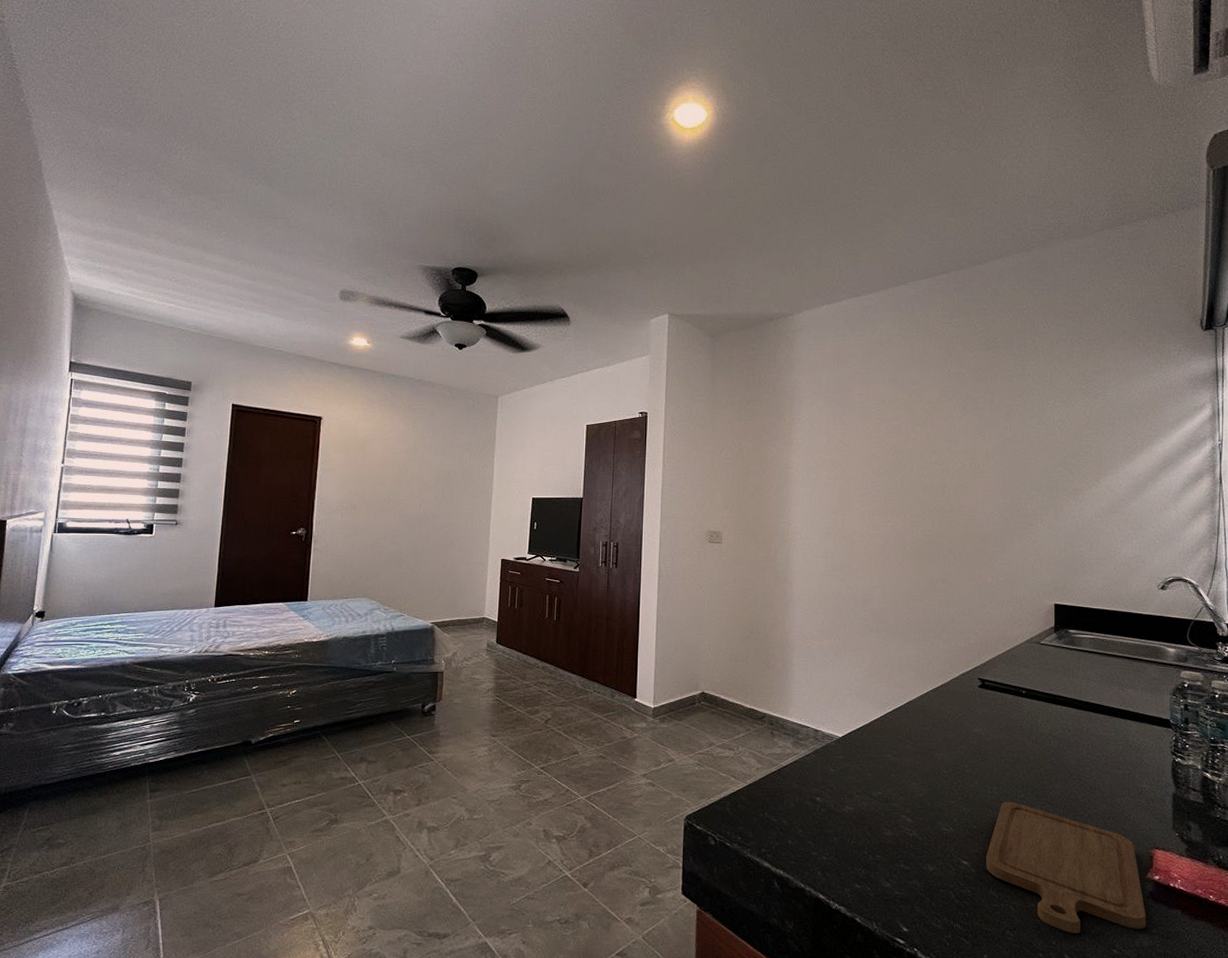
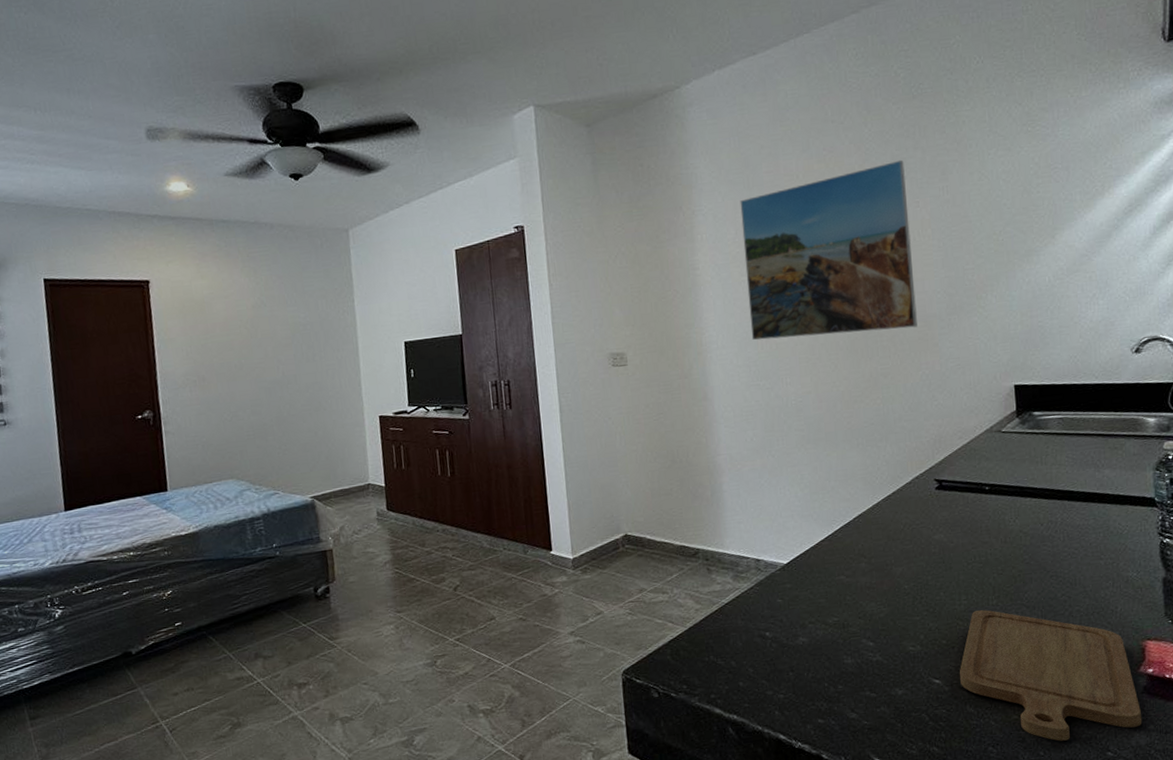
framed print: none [831,398,976,542] -> present [740,159,917,341]

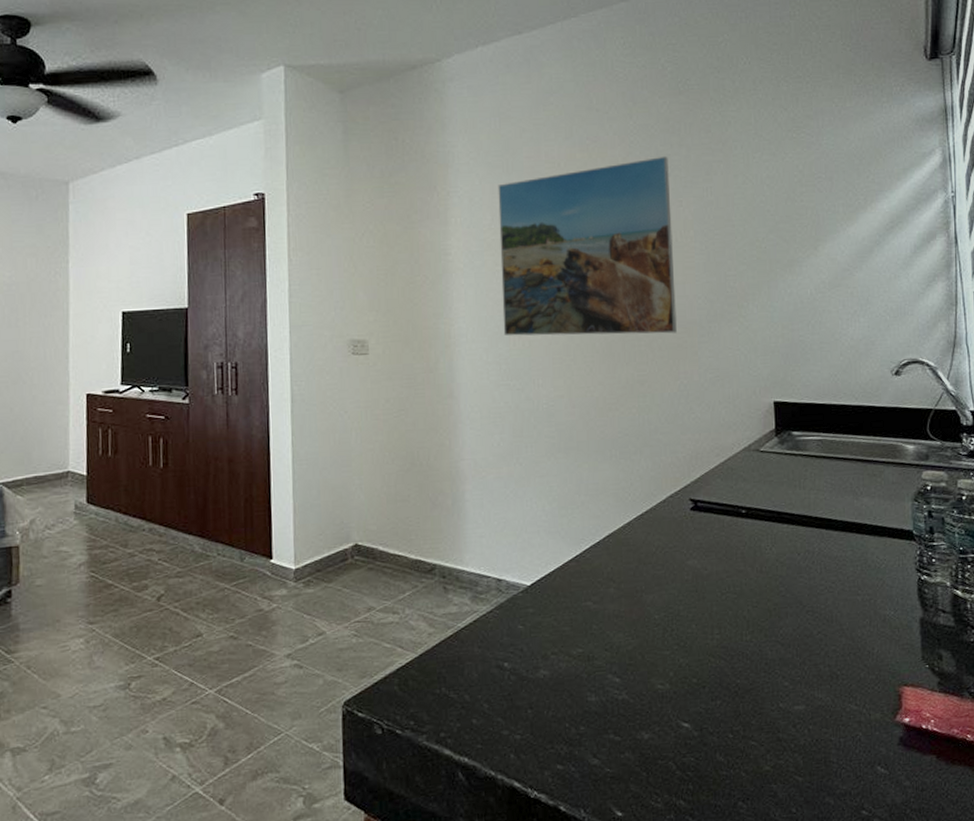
chopping board: present [959,610,1143,741] -> none [709,646,898,797]

